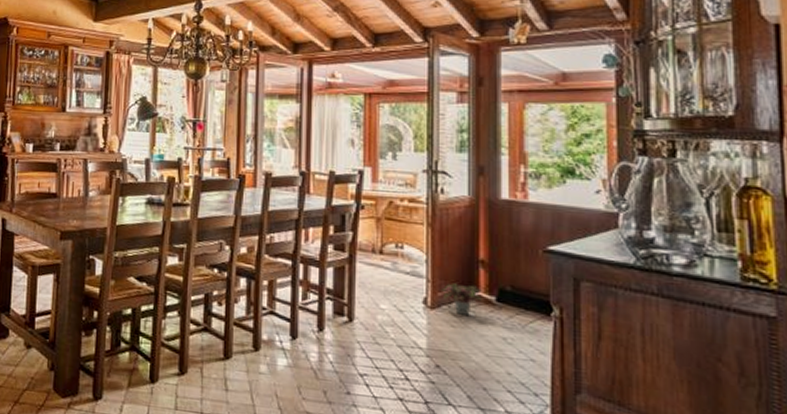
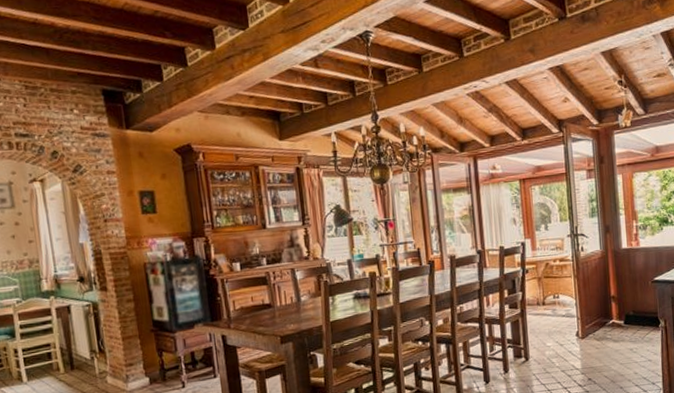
potted plant: present [439,283,485,315] -> none [586,315,617,339]

